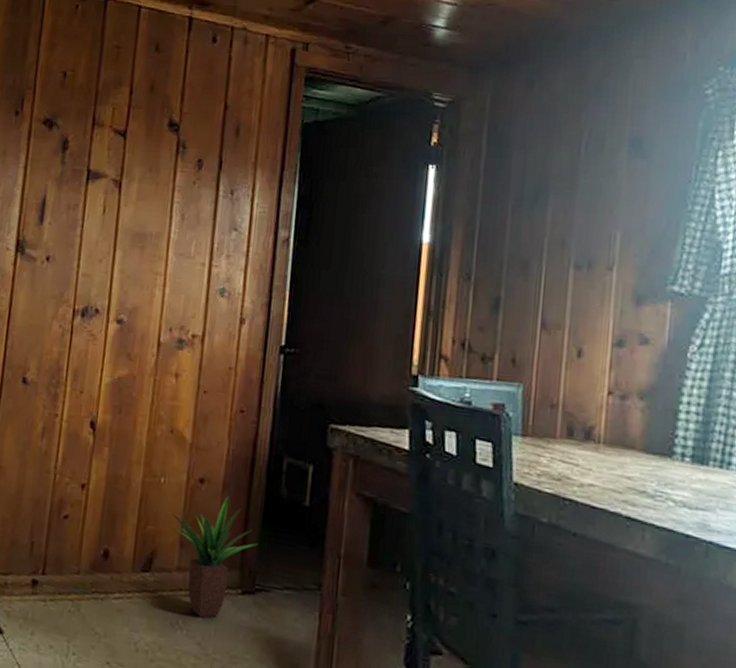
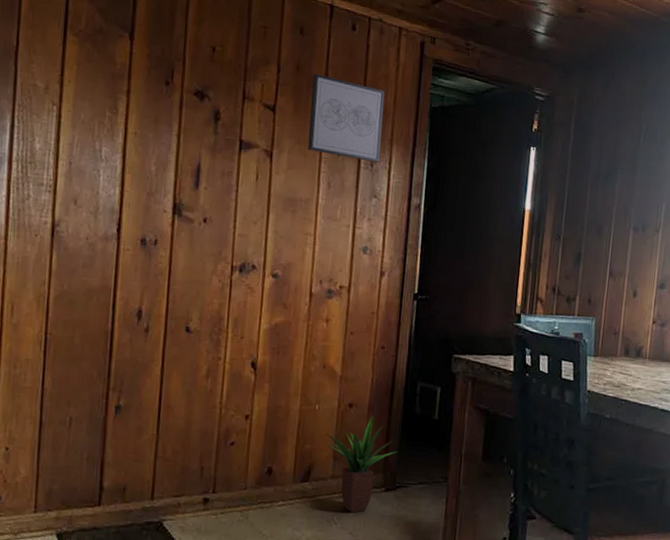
wall art: none [159,93,249,190] -> present [307,73,385,162]

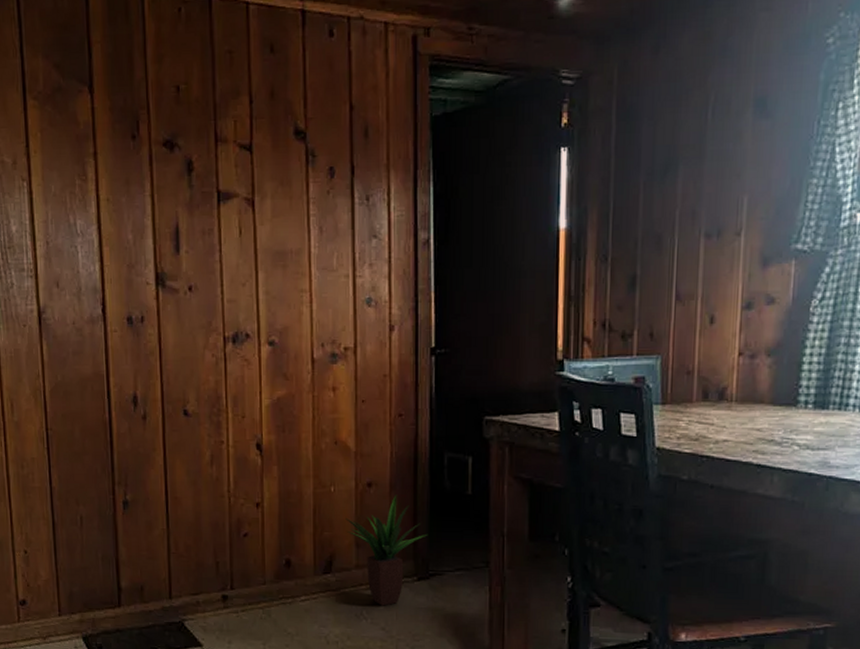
wall art: present [307,73,385,162] -> none [289,97,375,195]

